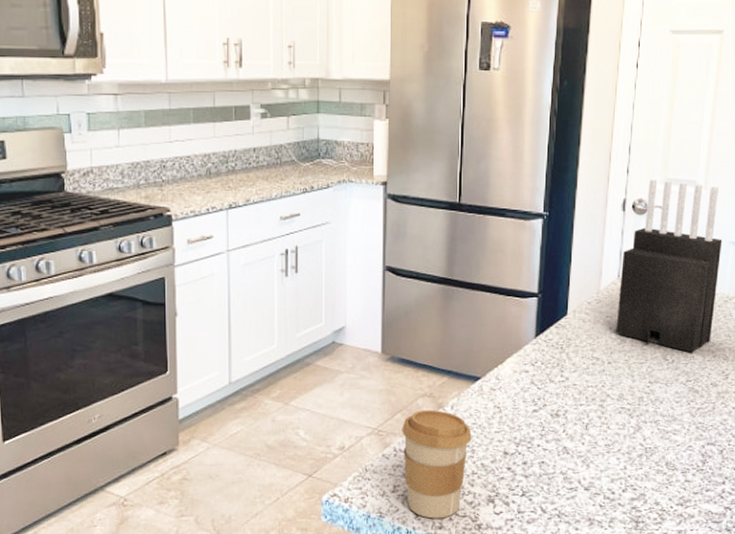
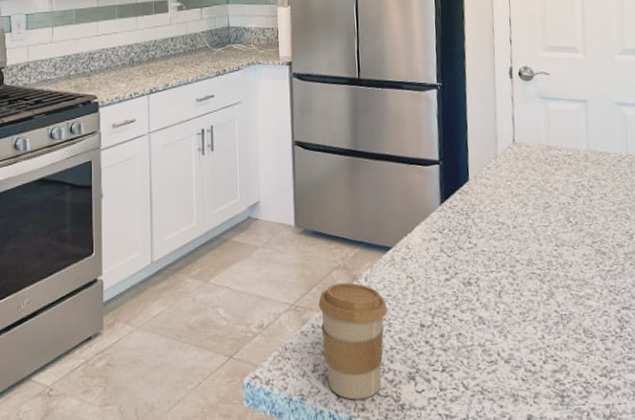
knife block: present [616,179,723,353] -> none [515,48,611,214]

